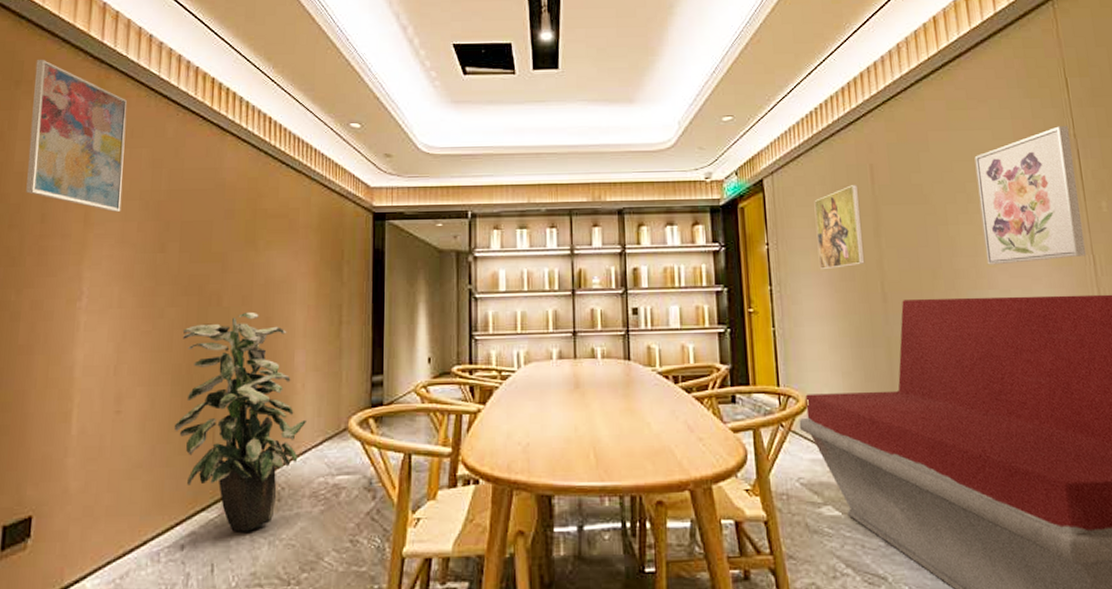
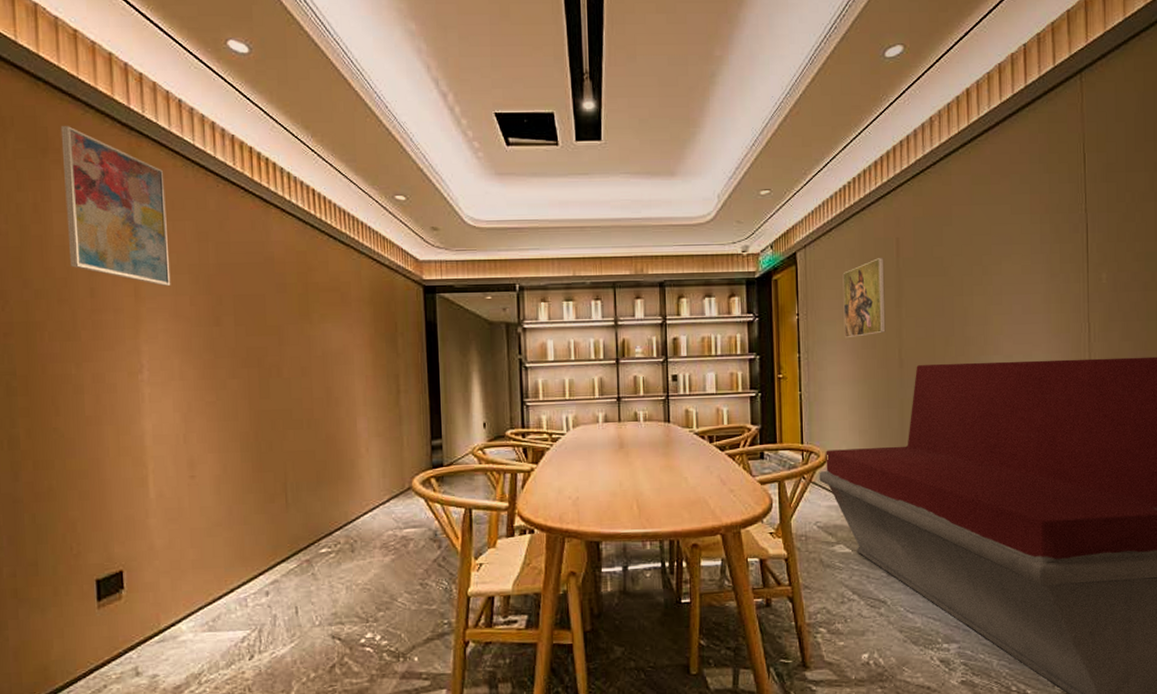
indoor plant: present [174,311,306,532] -> none [246,382,373,579]
wall art: present [974,126,1087,265] -> none [993,201,1083,333]

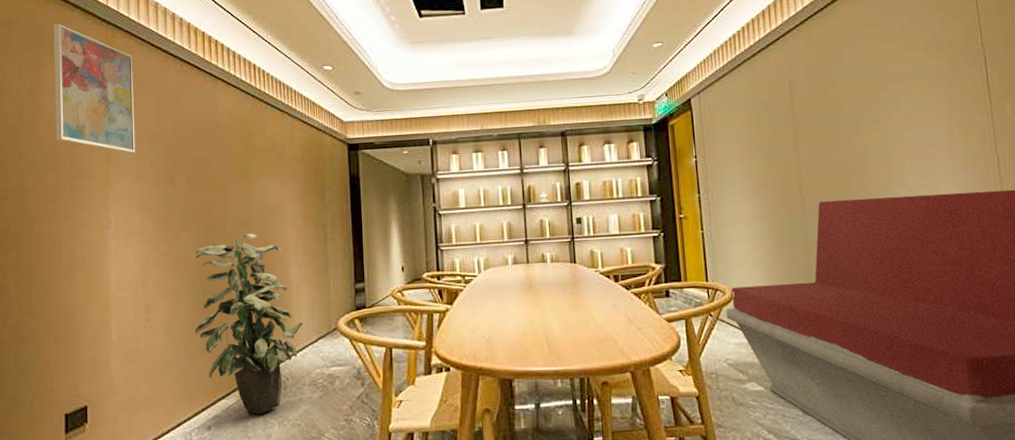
indoor plant: none [246,382,373,579] -> present [194,233,303,415]
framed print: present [842,258,886,339] -> none [737,100,785,178]

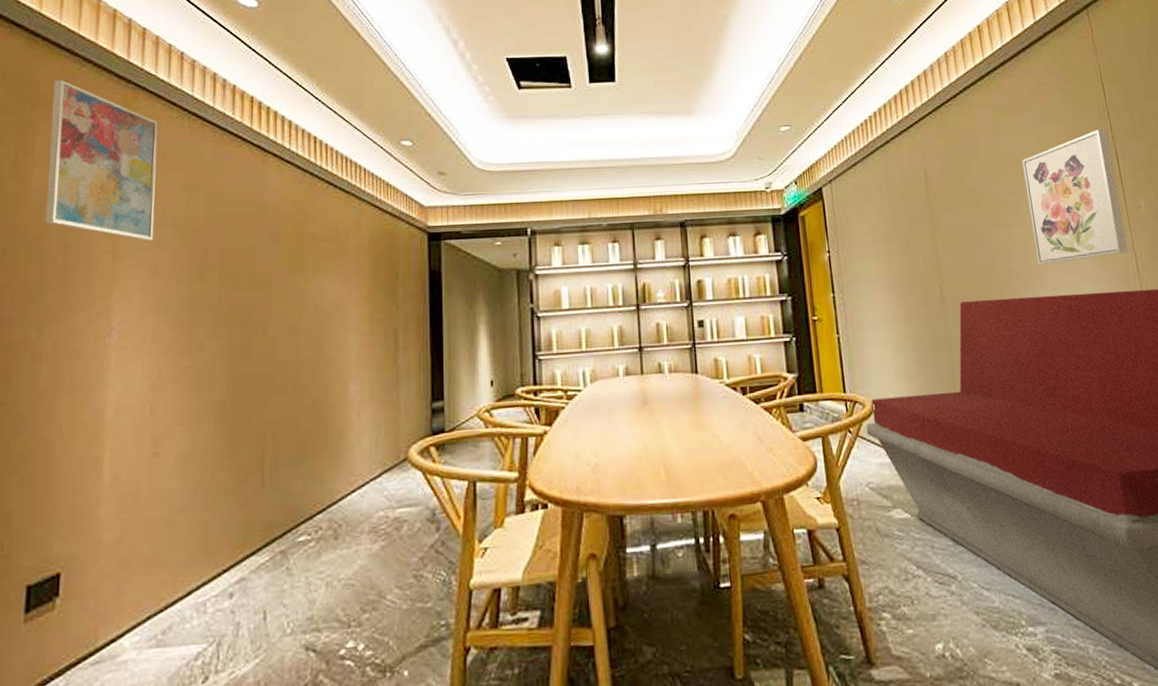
indoor plant: present [194,233,303,415] -> none [218,341,363,575]
wall art: none [886,36,991,167] -> present [1022,129,1129,265]

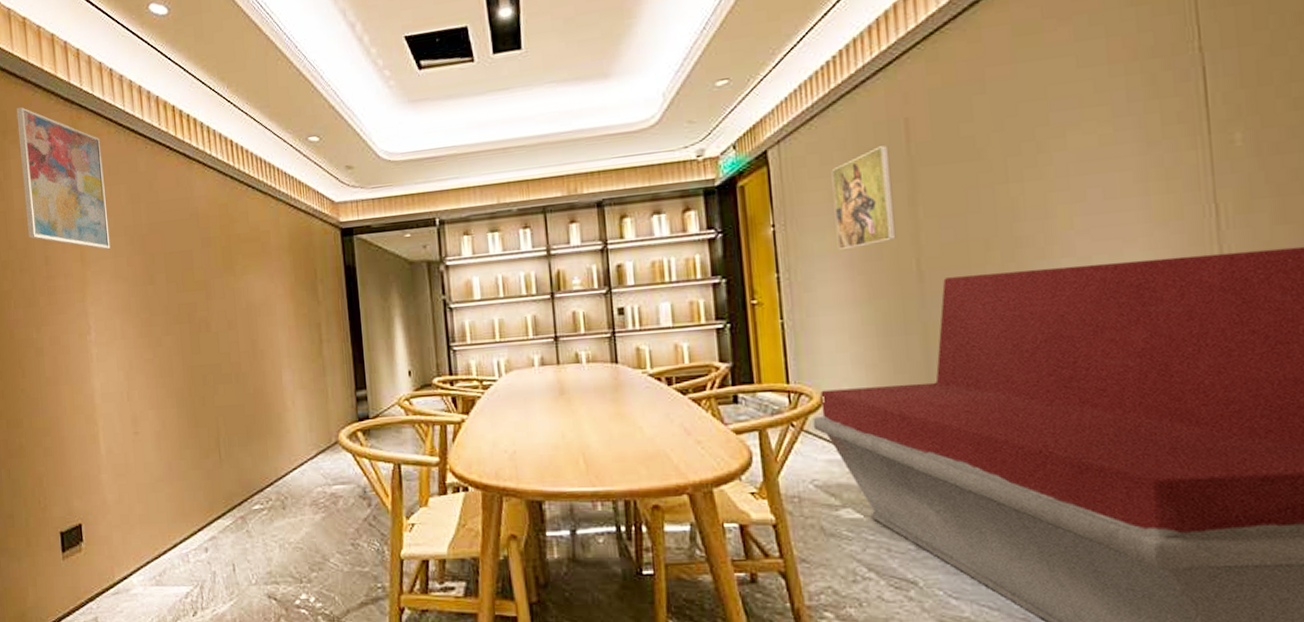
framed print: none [872,191,923,276] -> present [831,145,896,251]
wall art: present [1022,129,1129,265] -> none [1049,37,1206,228]

